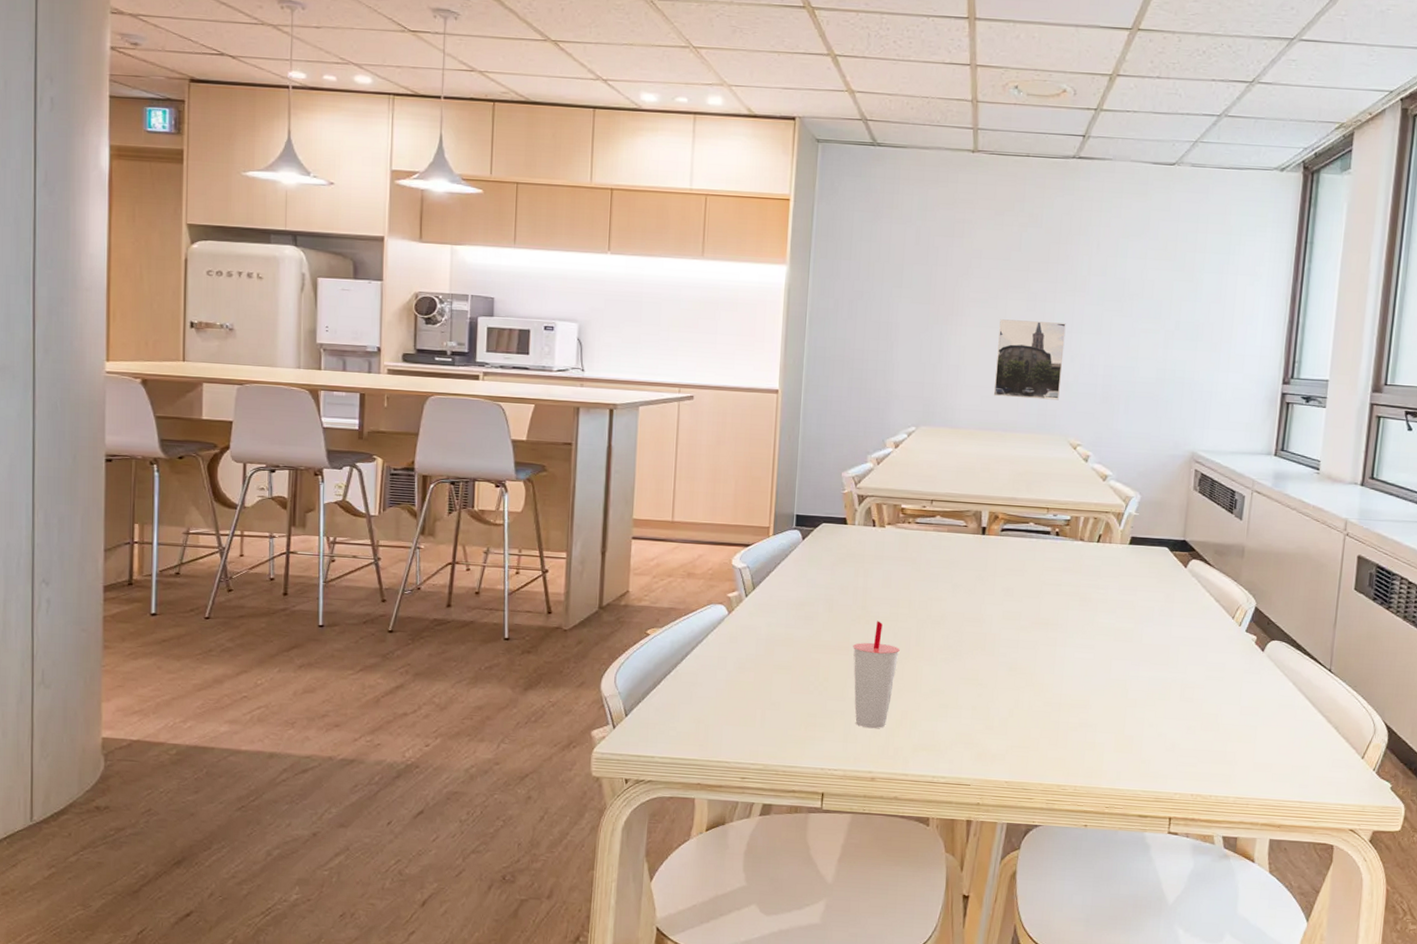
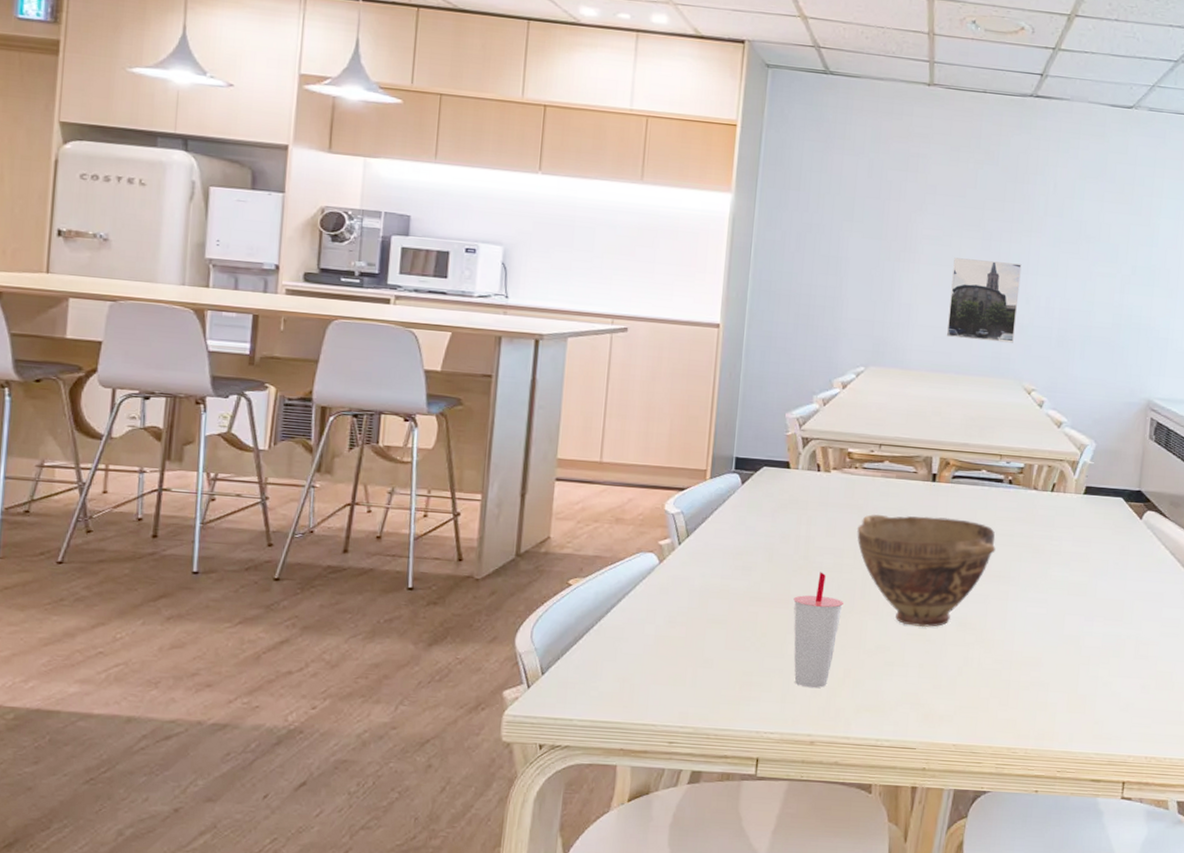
bowl: none [911,566,1044,673] -> present [857,514,996,628]

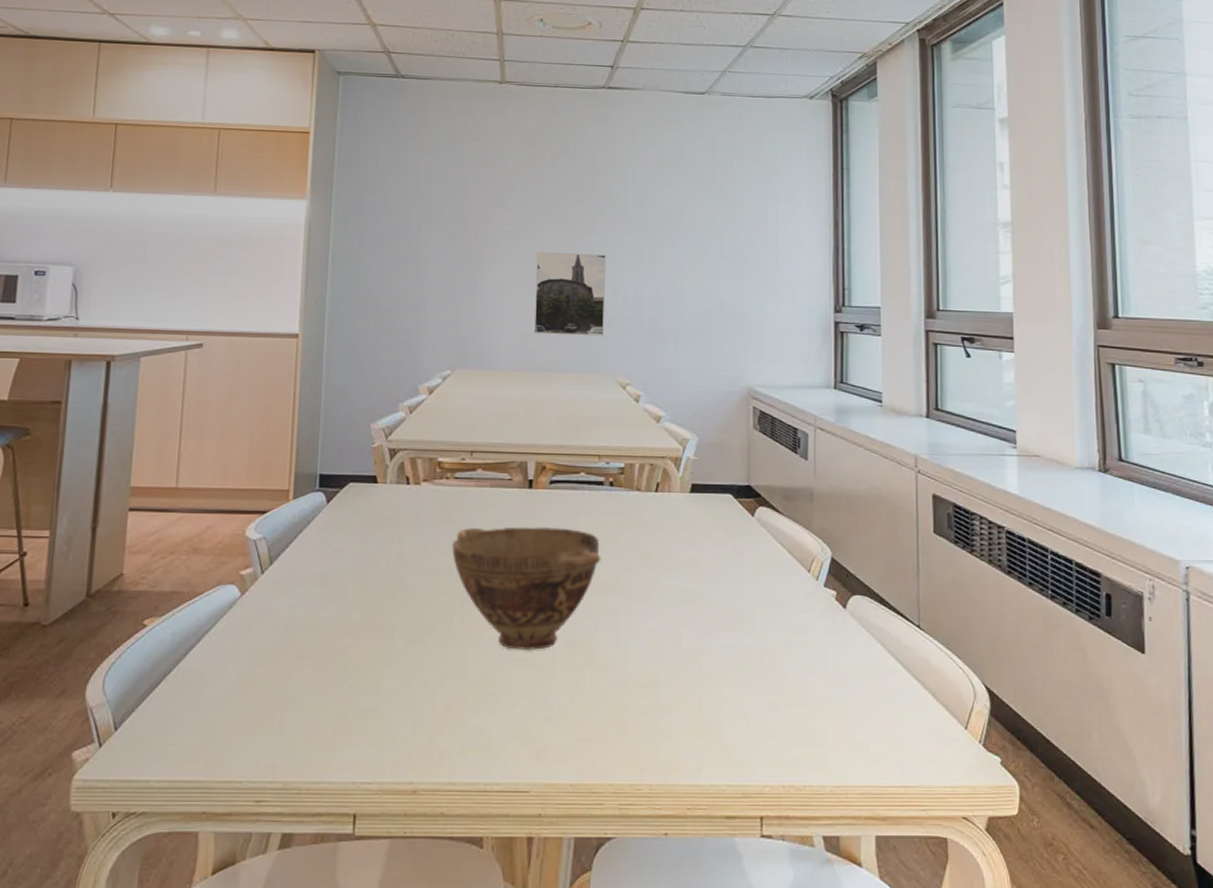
cup: present [793,572,844,688] -> none [387,595,441,728]

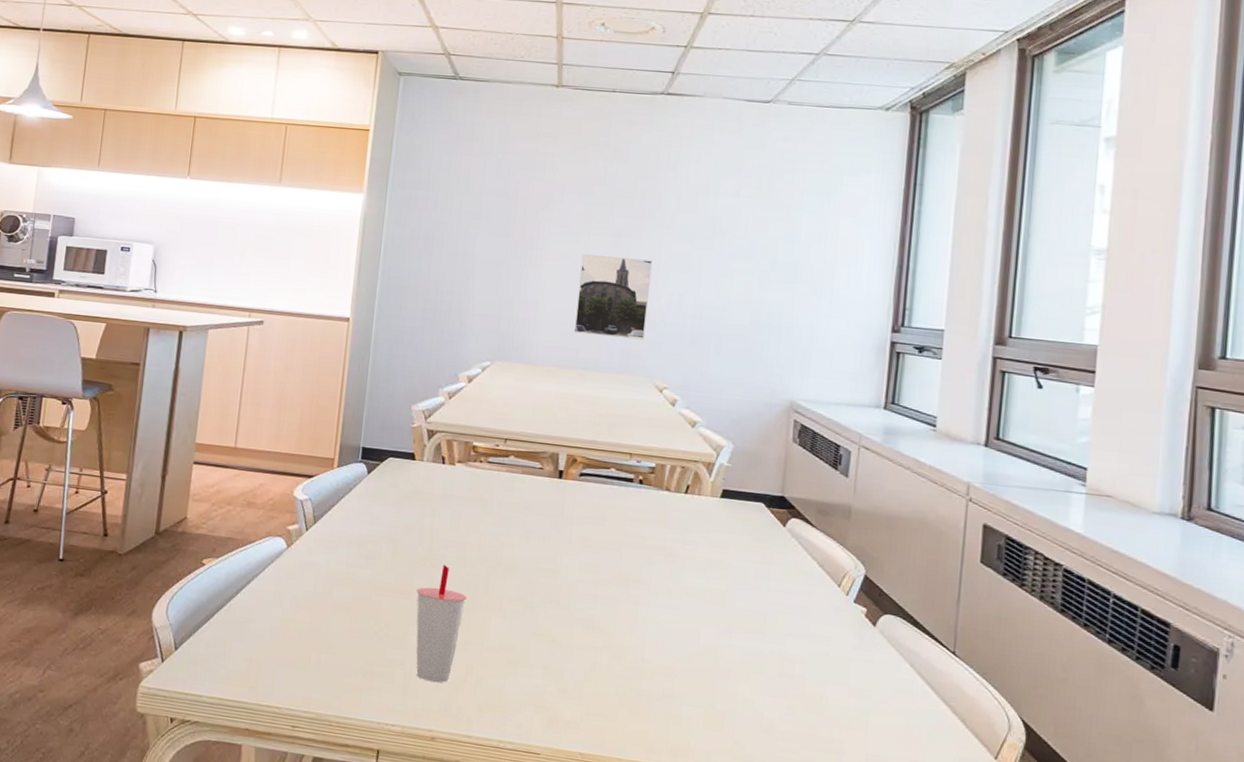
cup: none [387,595,441,728] -> present [416,564,467,683]
bowl: present [452,527,601,651] -> none [481,509,626,628]

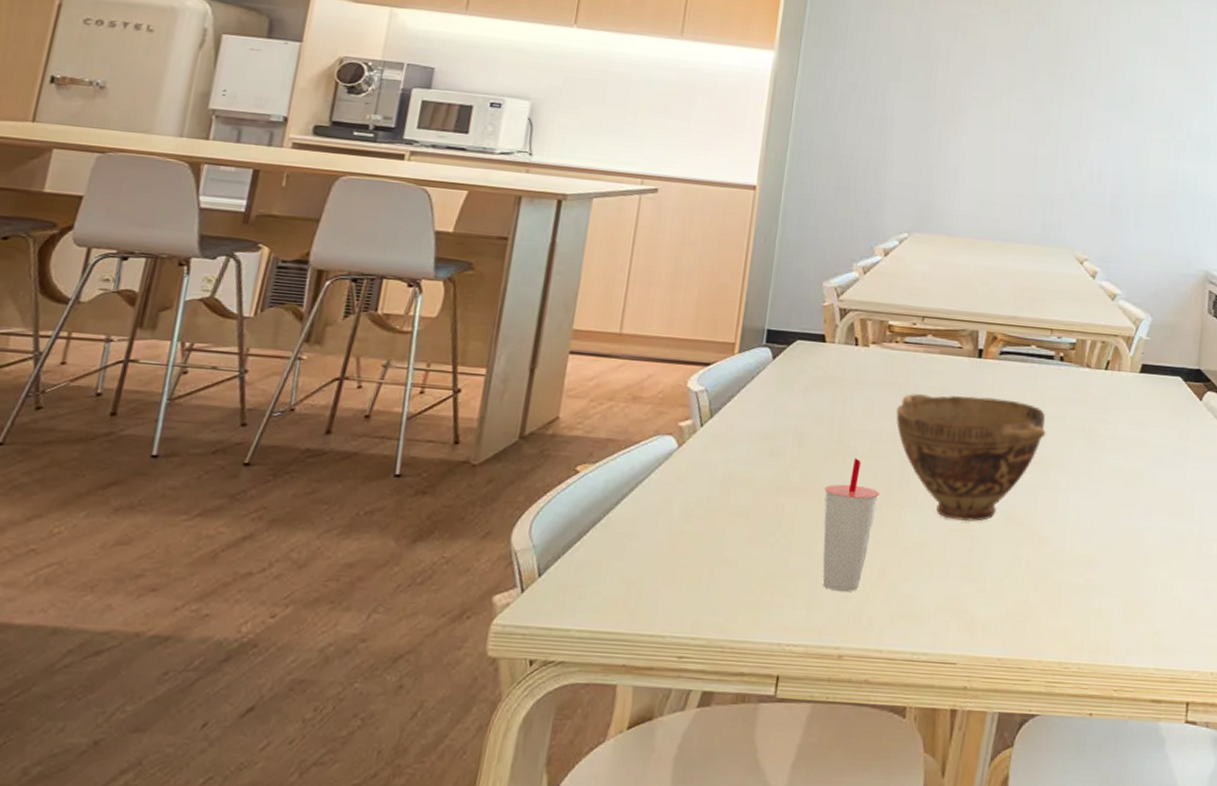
bowl: none [481,509,626,628] -> present [896,394,1046,522]
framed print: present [573,254,653,340] -> none [994,120,1073,210]

